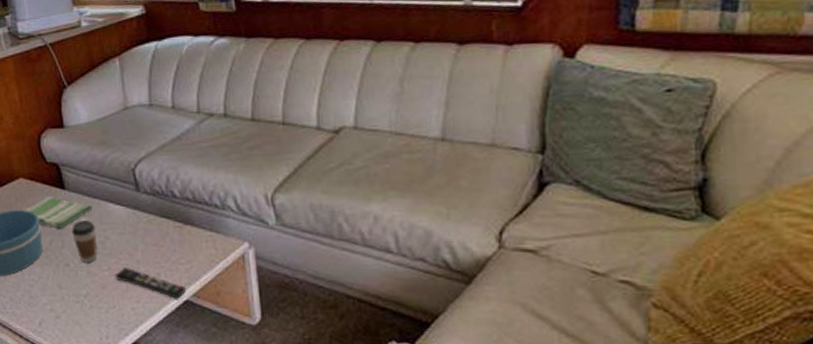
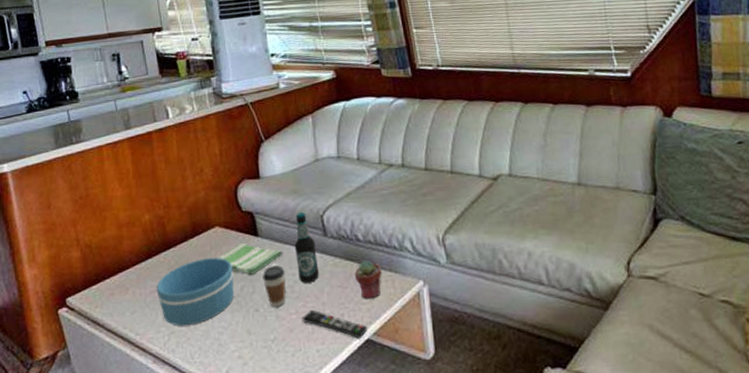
bottle: none [104,165,132,239] -> present [294,212,319,283]
potted succulent: none [170,219,202,259] -> present [354,260,382,299]

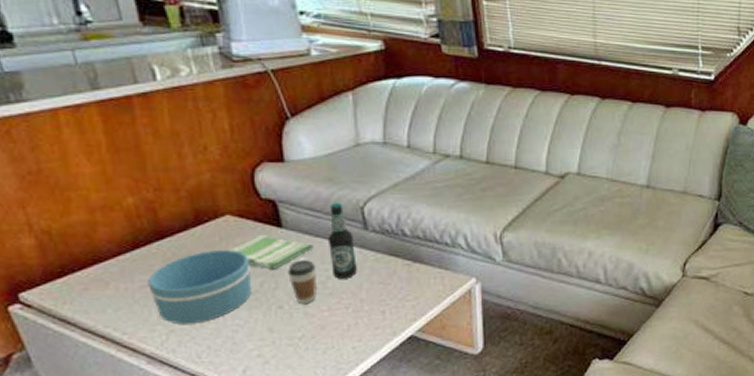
remote control: present [302,310,368,339] -> none [335,307,412,335]
potted succulent: present [354,260,382,299] -> none [398,256,431,296]

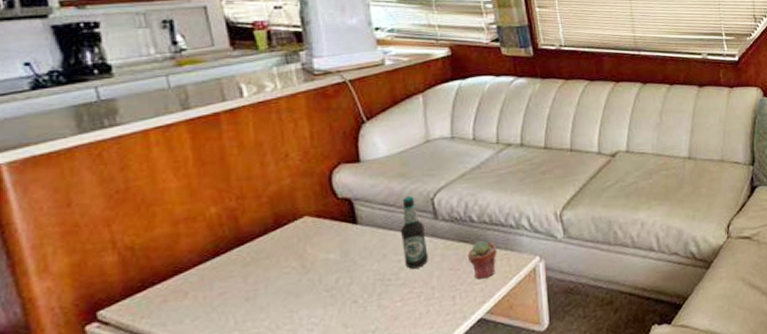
bowl: present [148,249,251,324] -> none [226,249,327,328]
dish towel: present [228,234,314,269] -> none [306,231,387,265]
coffee cup: present [288,260,317,304] -> none [362,253,390,297]
potted succulent: none [398,256,431,296] -> present [467,241,497,279]

